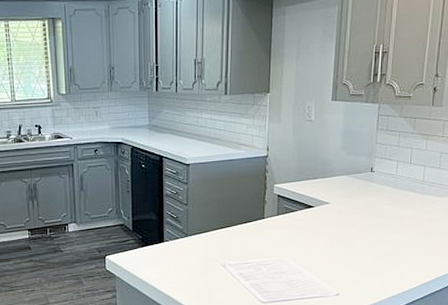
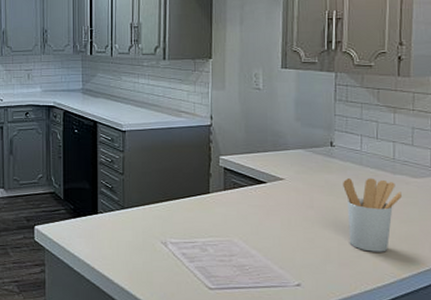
utensil holder: none [379,198,428,263] -> present [343,178,402,252]

